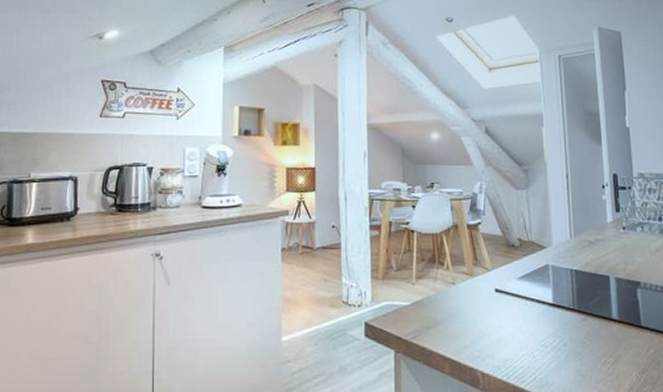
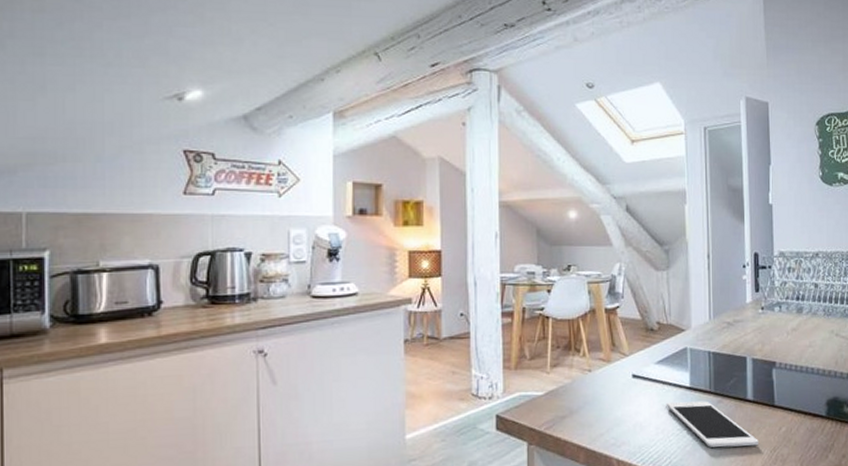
cell phone: none [530,317,626,367] -> present [667,401,758,448]

